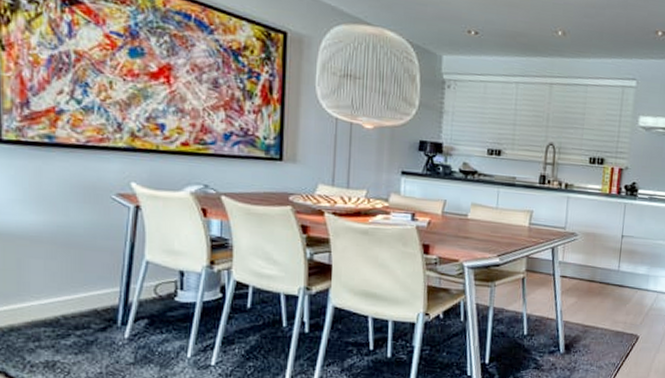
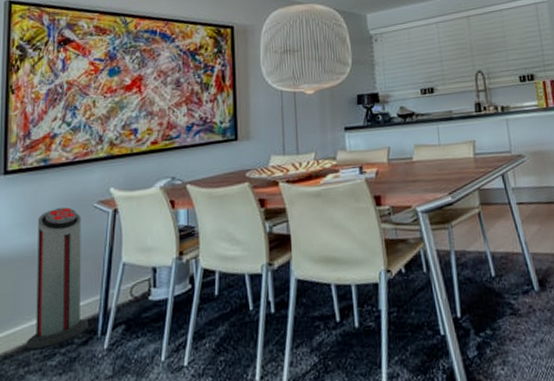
air purifier: none [36,192,107,327] -> present [27,207,89,349]

